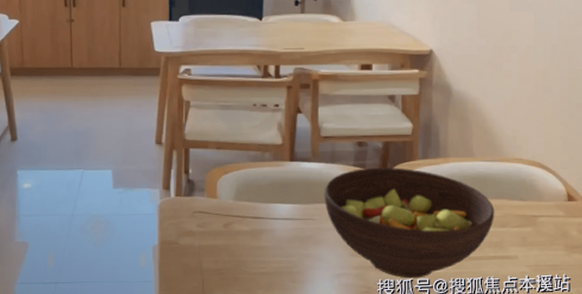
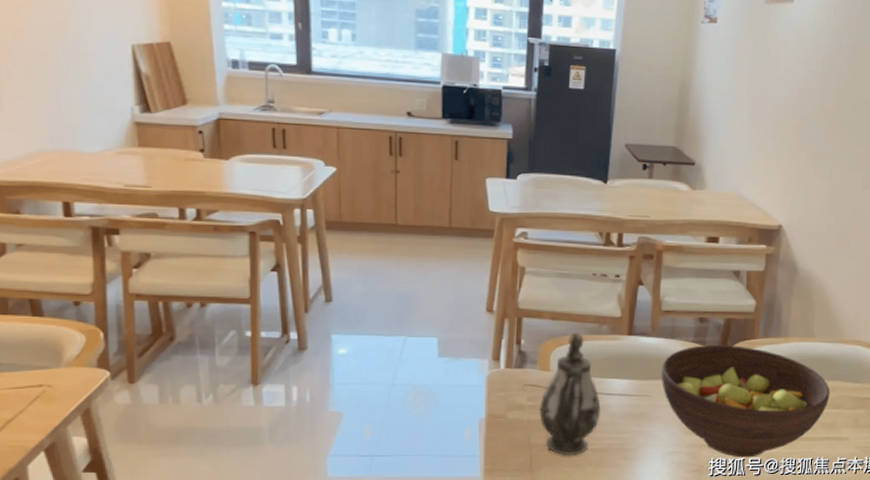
teapot: none [209,159,268,280] -> present [539,331,601,457]

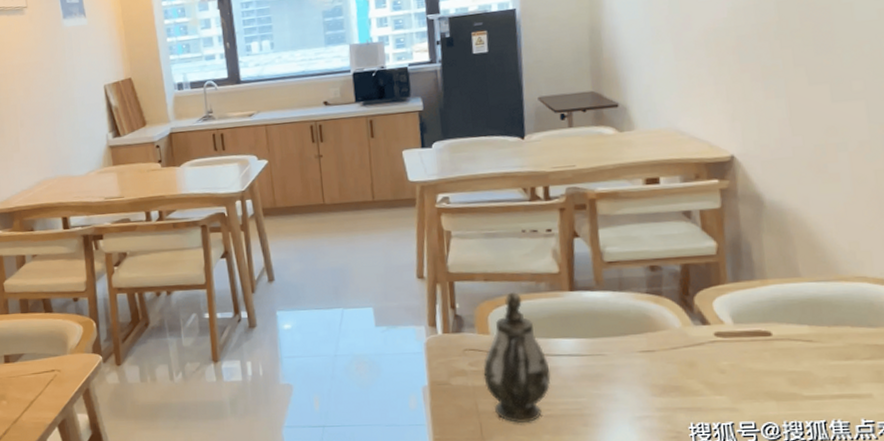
fruit bowl: present [661,345,831,458] -> none [613,293,836,422]

